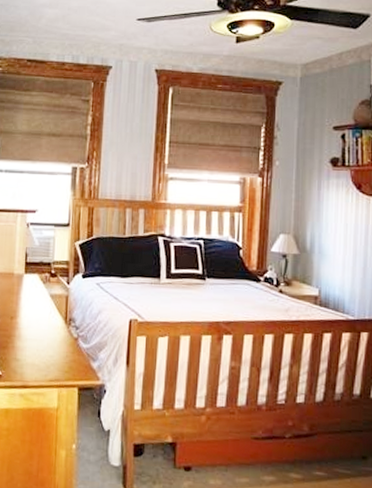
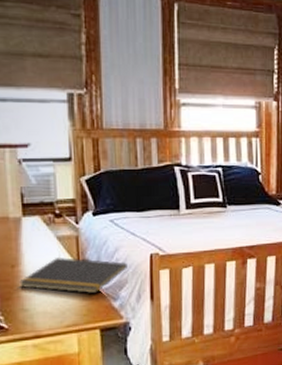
notepad: none [15,313,108,353] -> present [19,256,127,294]

